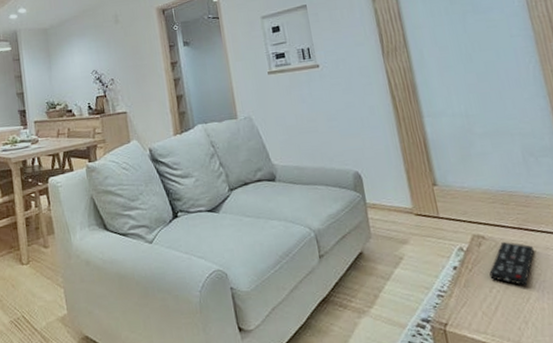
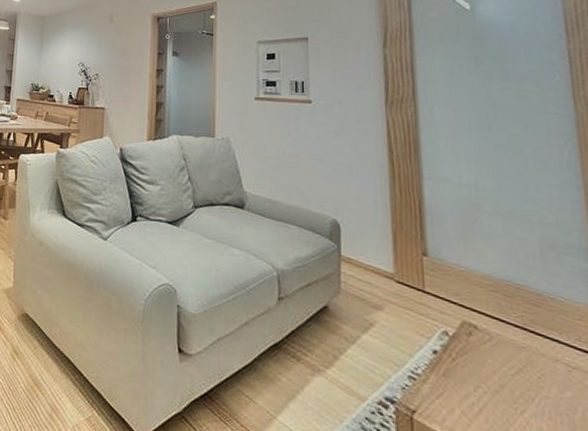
remote control: present [489,241,535,286] -> none [477,337,540,396]

